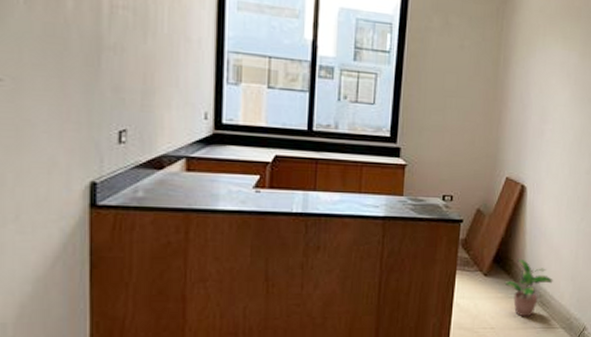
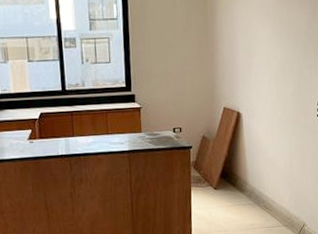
potted plant: present [504,258,553,317] -> none [231,172,273,220]

